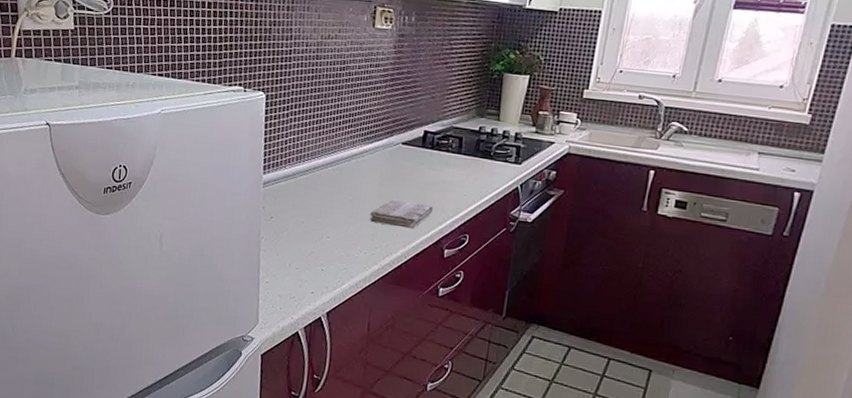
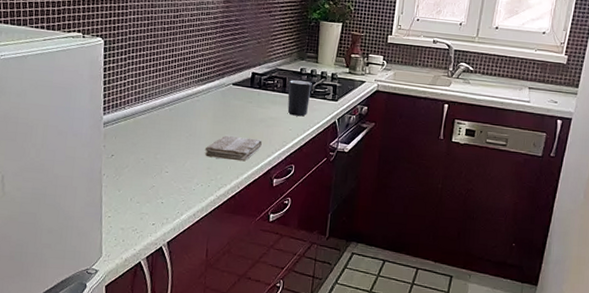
mug: none [463,139,492,181] -> present [287,79,312,117]

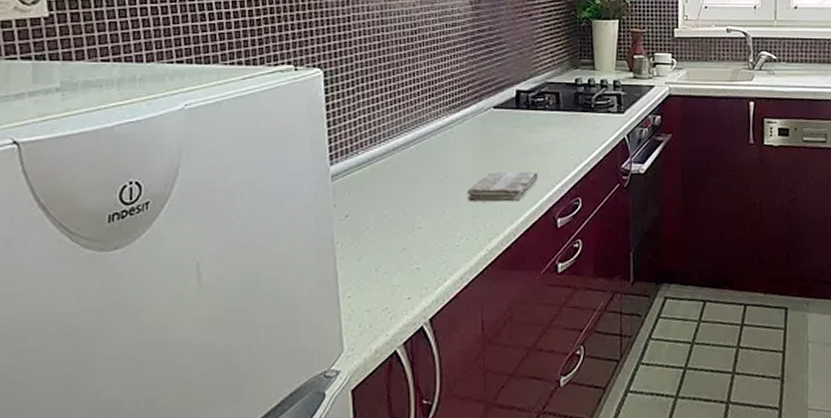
mug: present [287,79,312,117] -> none [562,92,591,137]

